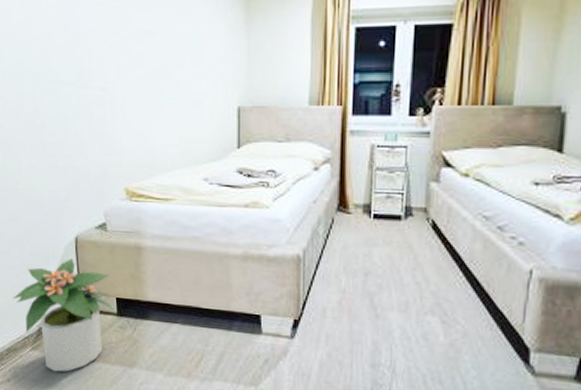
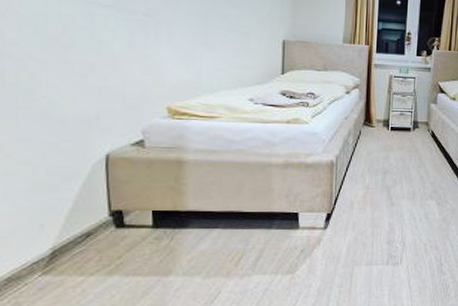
potted plant: present [13,258,116,372] -> none [19,176,152,294]

